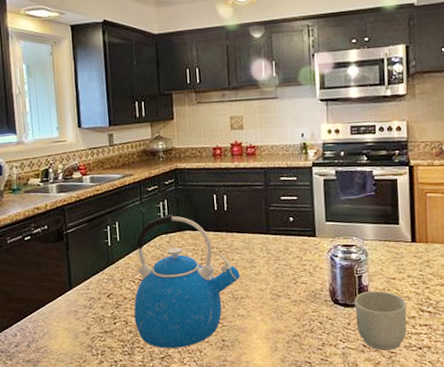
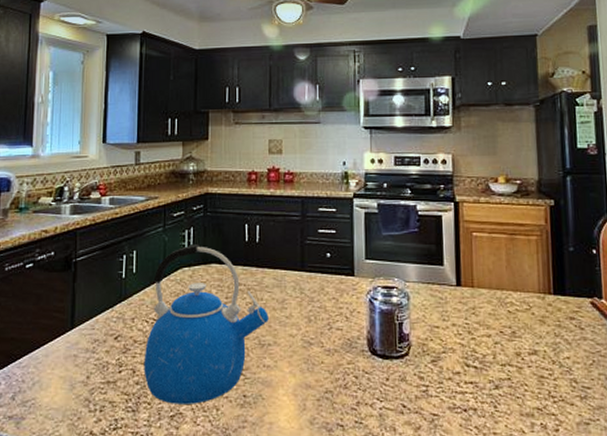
mug: present [354,291,407,351] -> none [394,341,451,413]

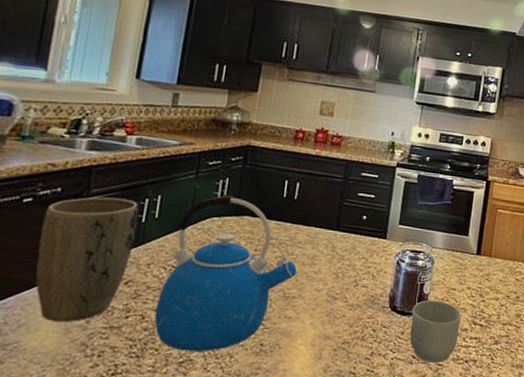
plant pot: none [41,257,119,379] -> present [35,197,139,323]
mug: none [394,341,451,413] -> present [409,300,461,364]

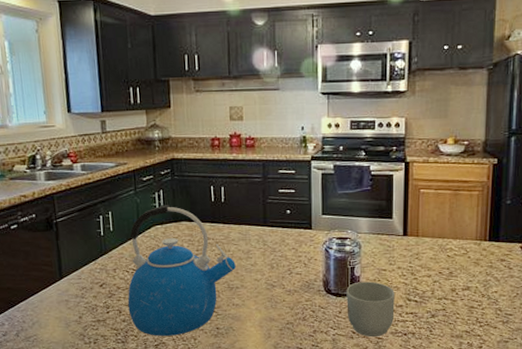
plant pot: present [35,197,139,323] -> none [28,217,100,319]

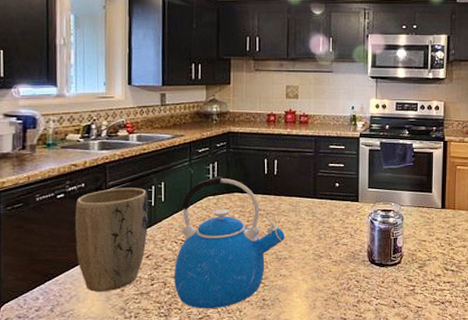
plant pot: none [28,217,100,319] -> present [74,187,149,293]
mug: present [346,281,395,337] -> none [389,252,433,307]

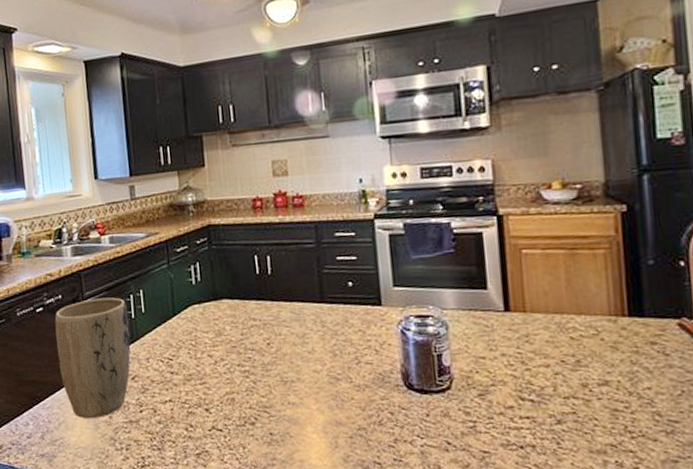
kettle: present [174,175,285,309] -> none [163,278,290,442]

